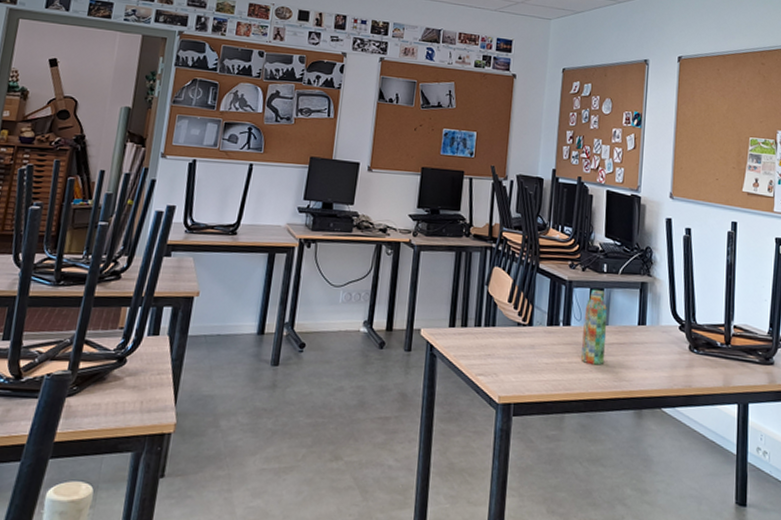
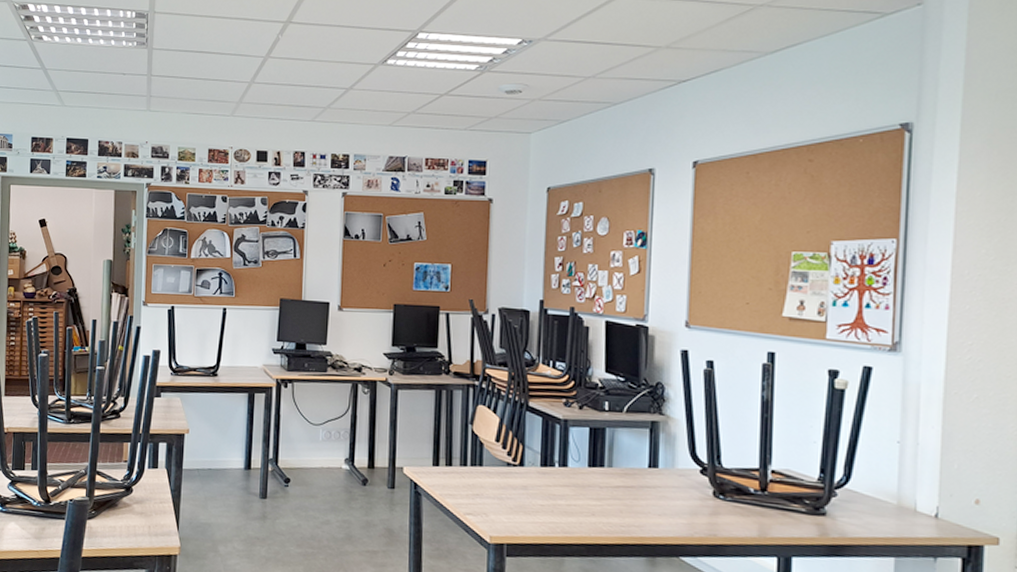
water bottle: present [581,289,607,365] -> none [581,428,611,509]

